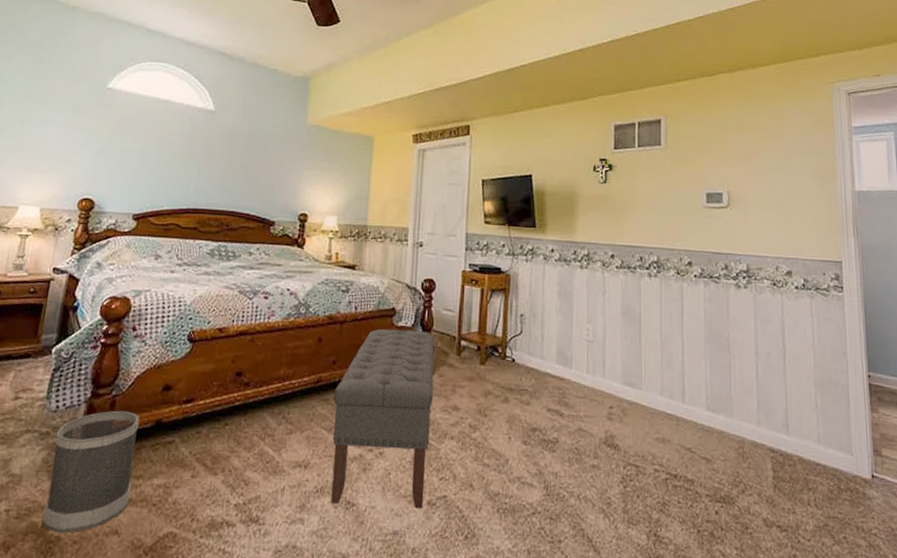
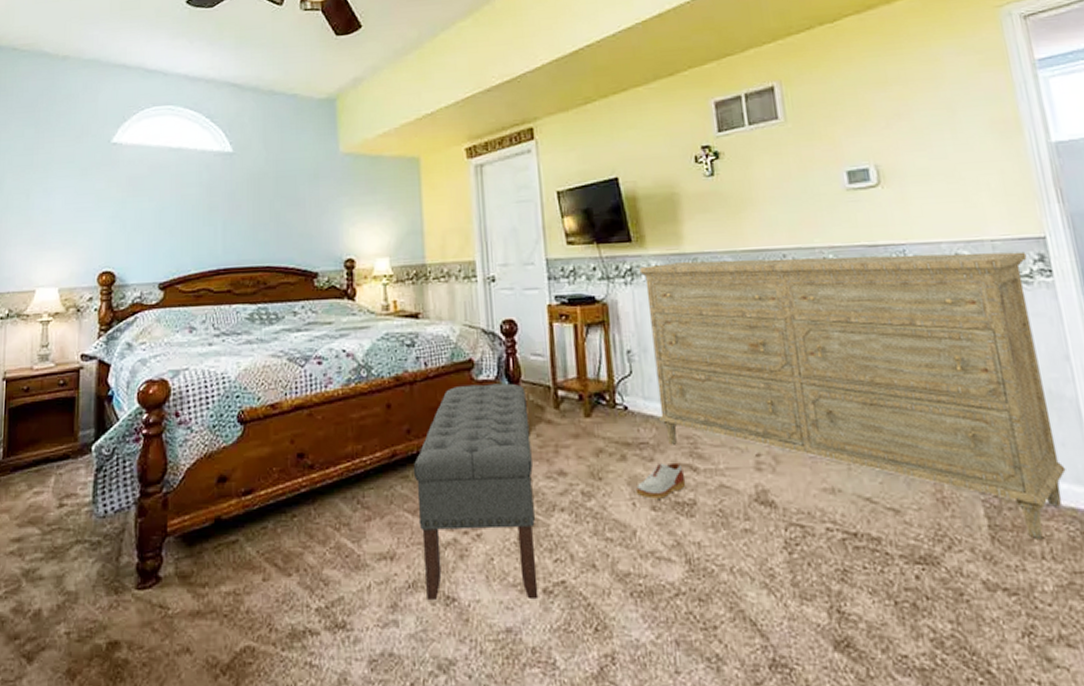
wastebasket: present [42,410,140,533] -> none [107,510,198,654]
shoe: none [512,406,553,436] -> present [635,462,686,499]
dresser: none [537,248,833,490] -> present [639,251,1066,539]

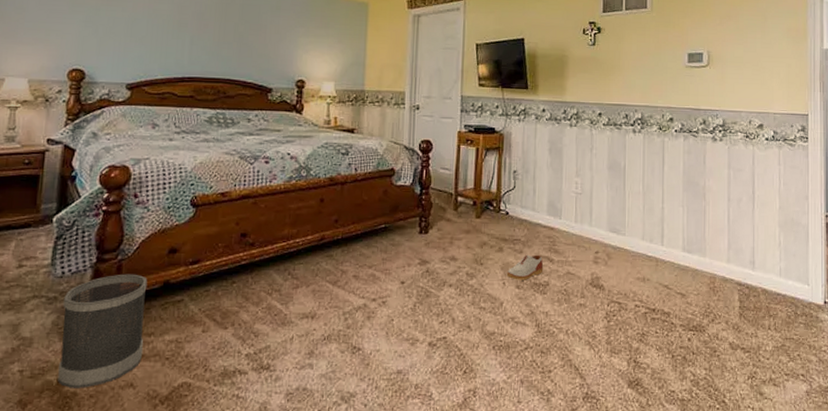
wastebasket: none [107,510,198,654] -> present [58,274,148,388]
bench: present [413,383,539,600] -> none [337,188,433,350]
dresser: present [639,251,1066,539] -> none [530,108,794,316]

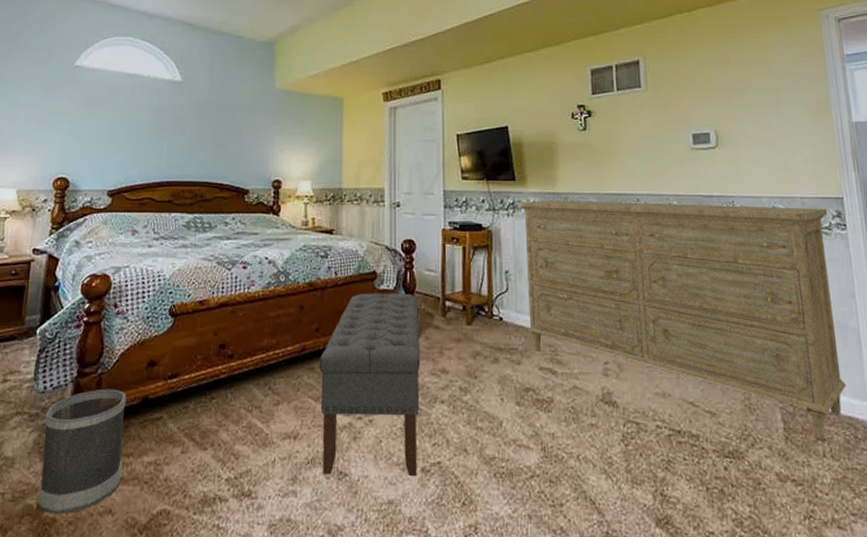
bench: none [337,188,433,350] -> present [319,293,420,477]
shoe: present [506,254,544,280] -> none [504,366,546,396]
dresser: none [530,108,794,316] -> present [520,200,846,441]

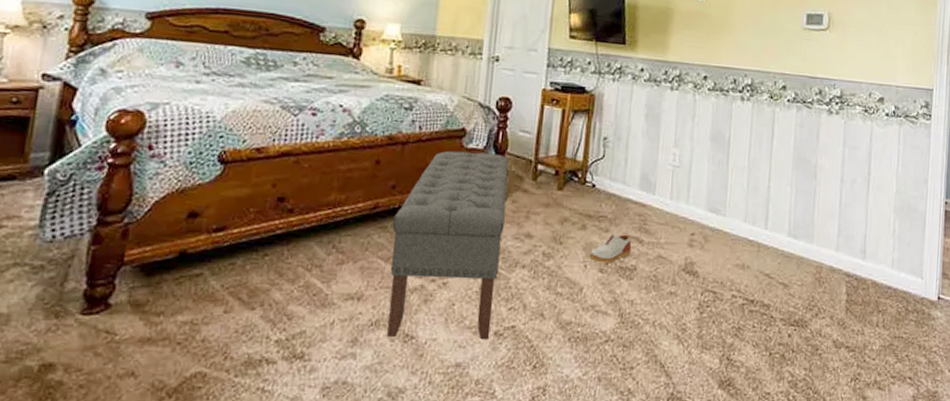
wastebasket: present [37,389,127,514] -> none [39,240,160,377]
shoe: none [504,366,546,396] -> present [588,234,632,263]
dresser: present [520,200,846,441] -> none [619,67,917,312]

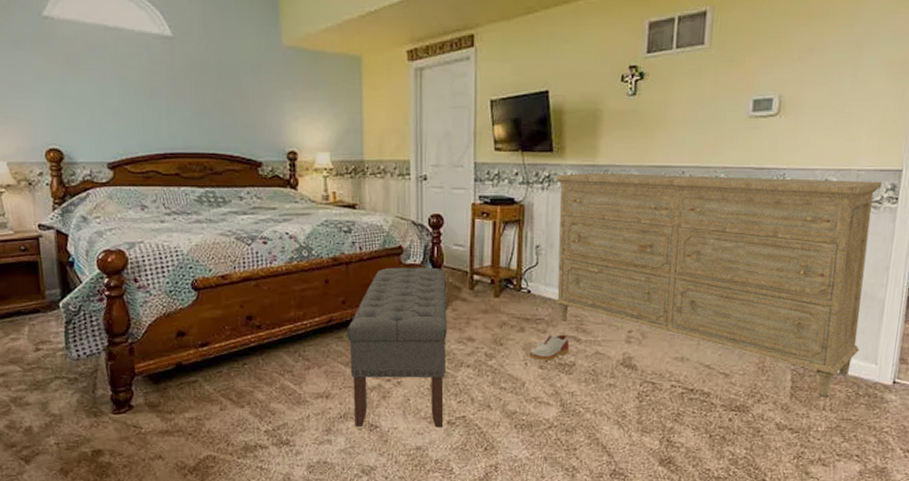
dresser: none [619,67,917,312] -> present [554,173,882,397]

